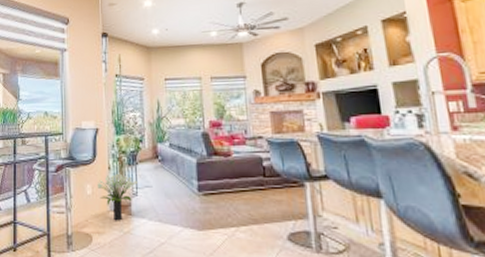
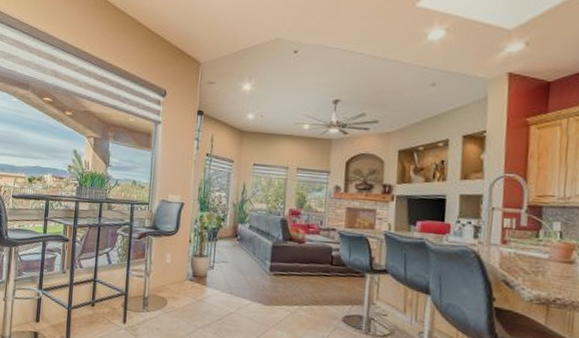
potted plant: present [97,173,137,221] -> none [176,246,215,290]

